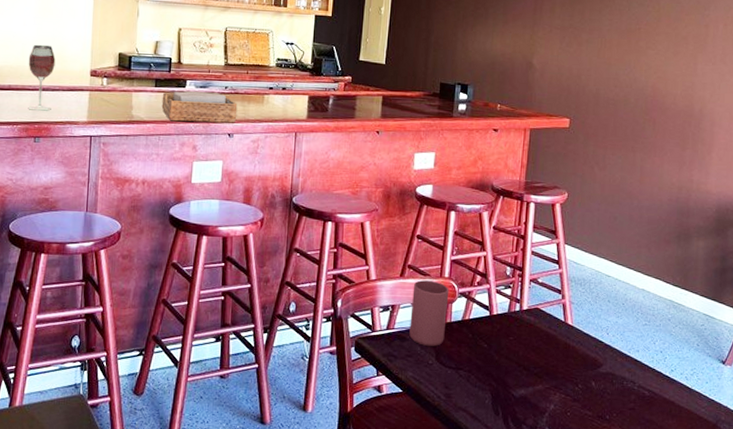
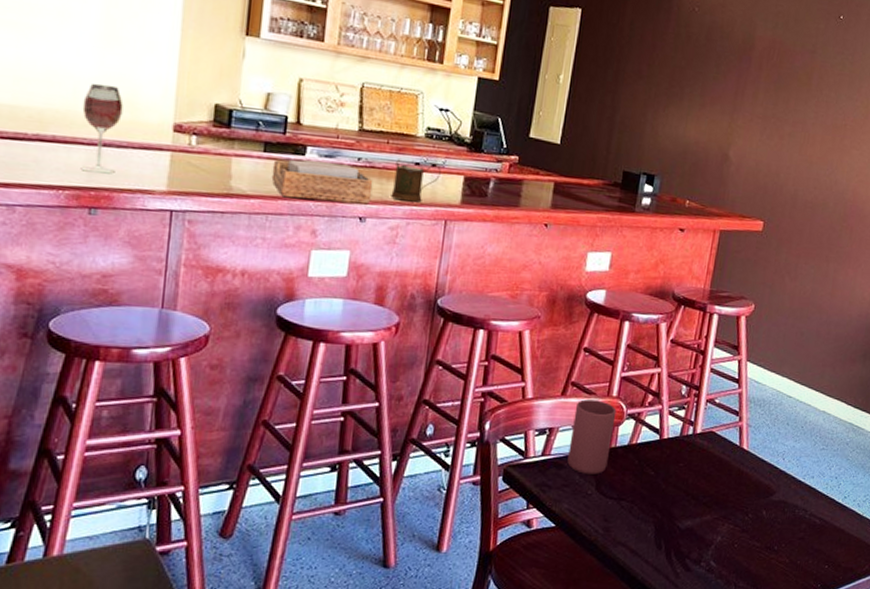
beer mug: none [252,85,290,119] -> present [391,159,441,203]

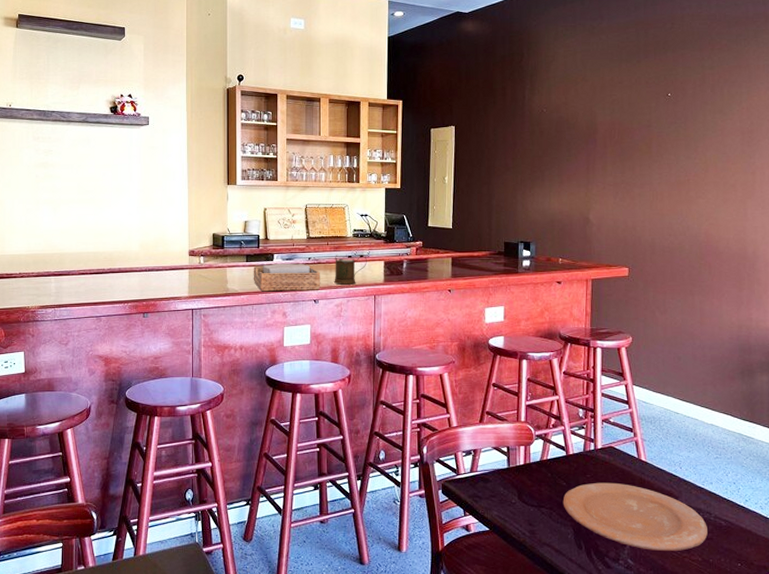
wineglass: present [80,83,124,175] -> none [134,230,158,290]
cup: present [567,399,617,475] -> none [491,425,527,487]
plate: none [647,472,801,552] -> present [563,482,708,551]

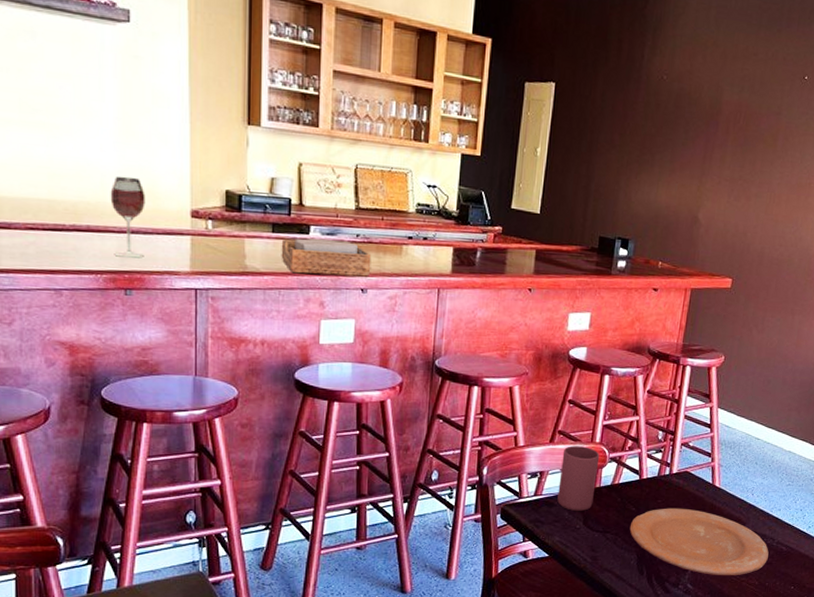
wineglass: none [134,230,158,290] -> present [110,176,145,259]
beer mug: present [334,255,367,285] -> none [388,234,432,273]
cup: none [491,425,527,487] -> present [557,446,600,512]

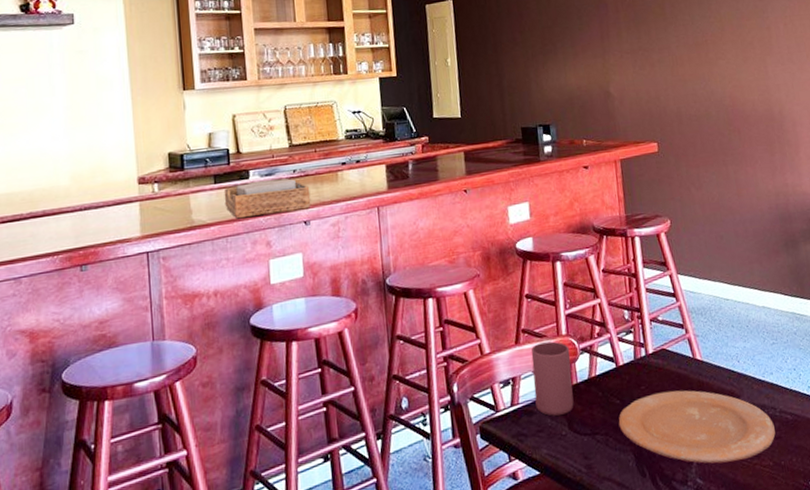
wineglass: present [110,176,145,259] -> none [63,157,97,236]

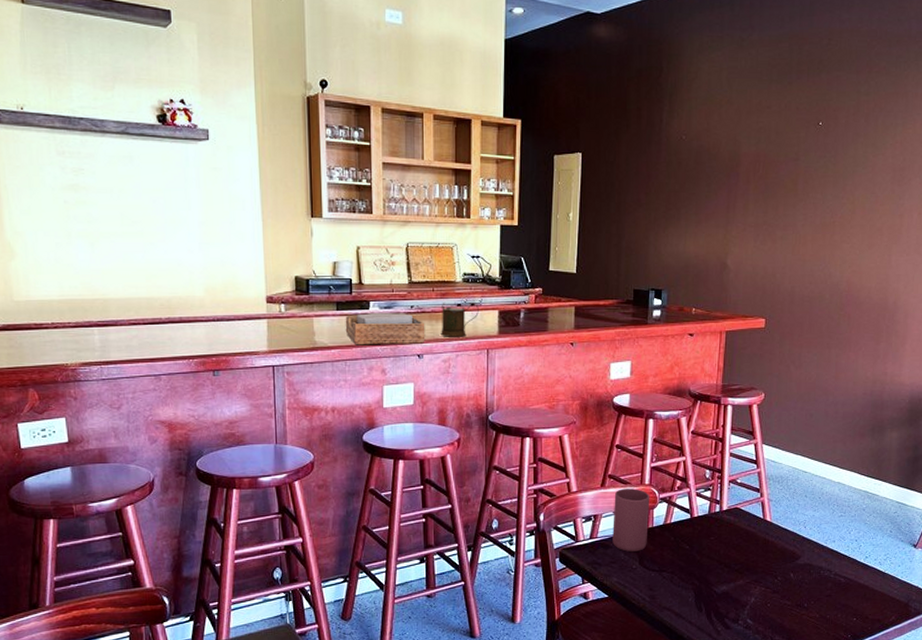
beer mug: none [326,159,365,199] -> present [441,303,479,337]
plate: present [618,390,776,464] -> none [685,544,827,610]

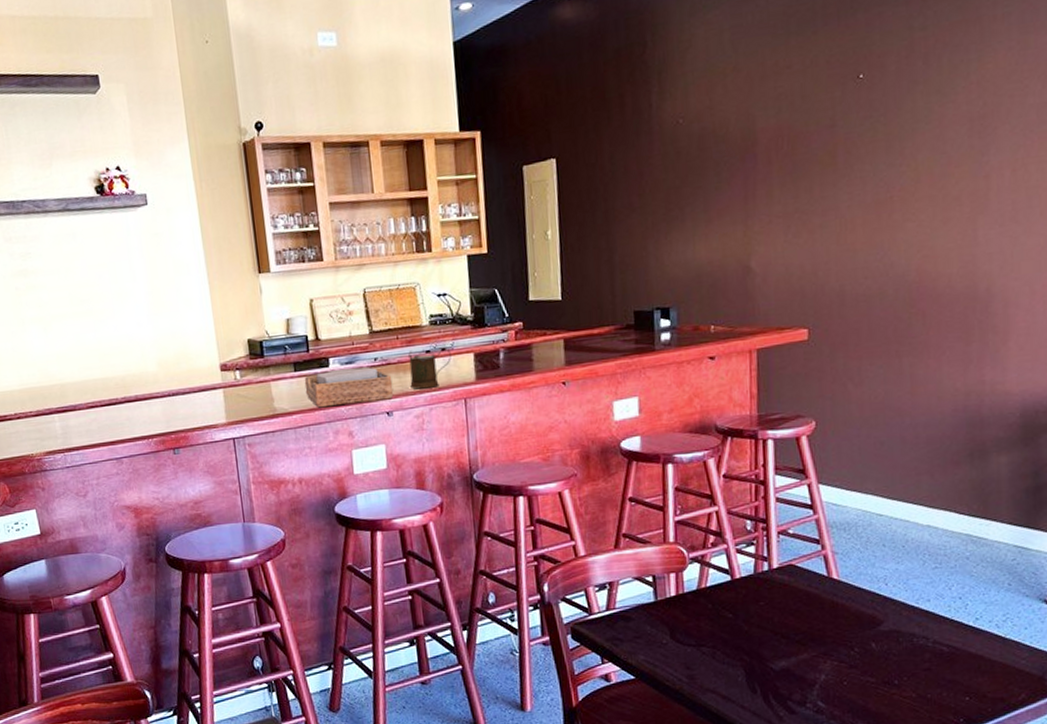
cup: present [612,488,650,553] -> none [632,548,678,625]

